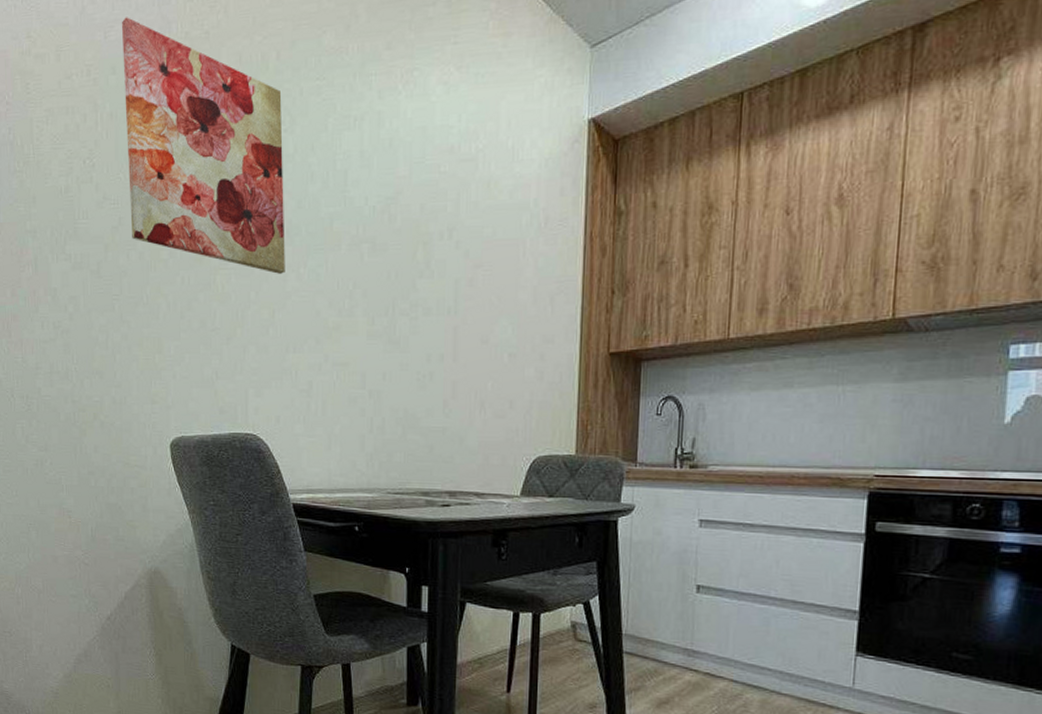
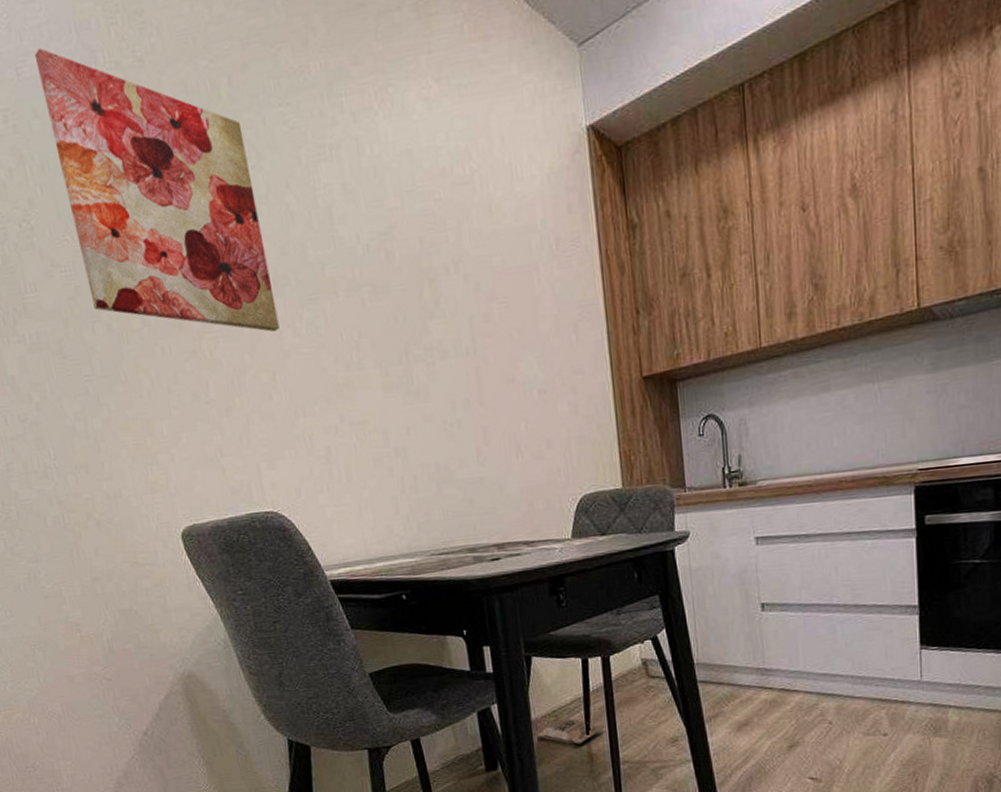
bag: none [457,666,528,695] -> present [533,718,606,745]

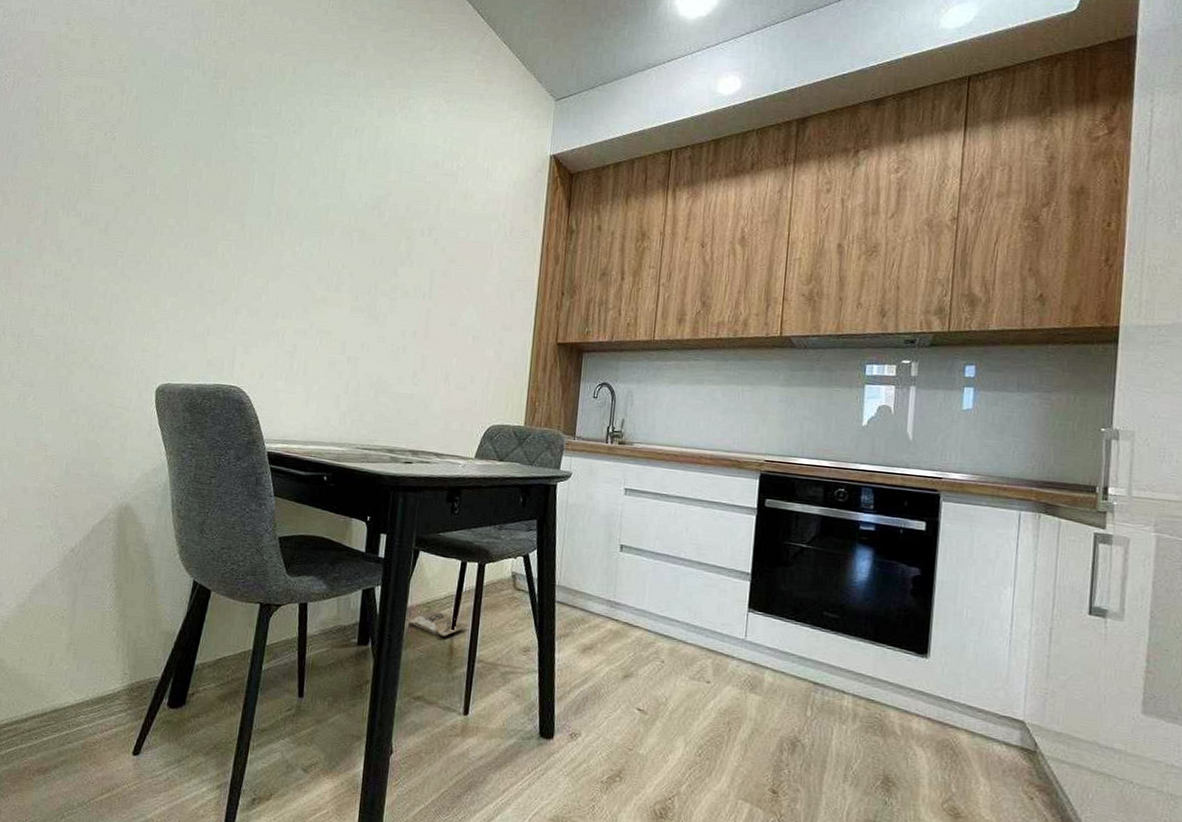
wall art: present [34,48,280,332] -> none [142,21,294,250]

